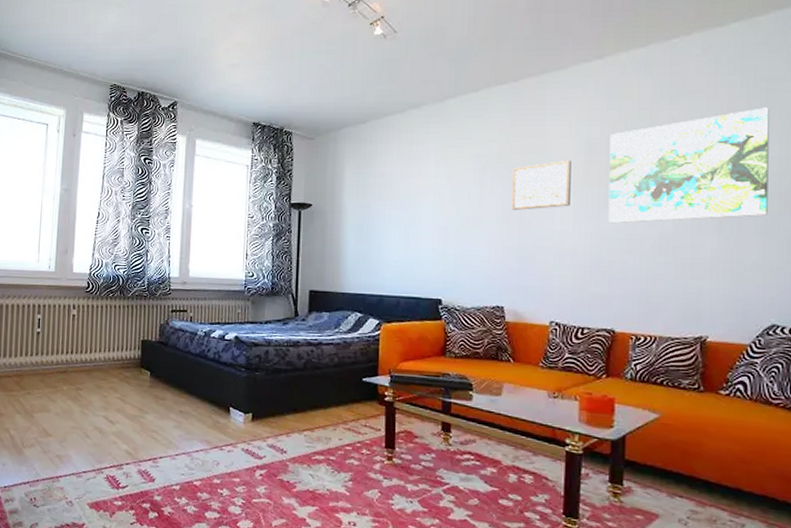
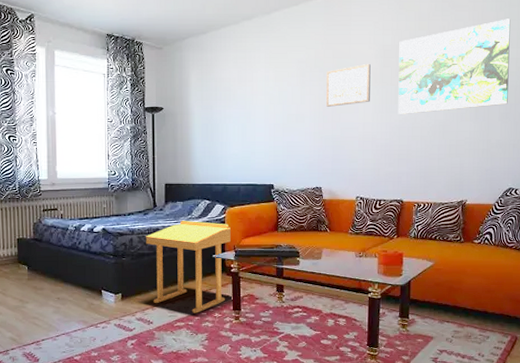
side table: none [284,335,386,447] -> present [146,221,231,313]

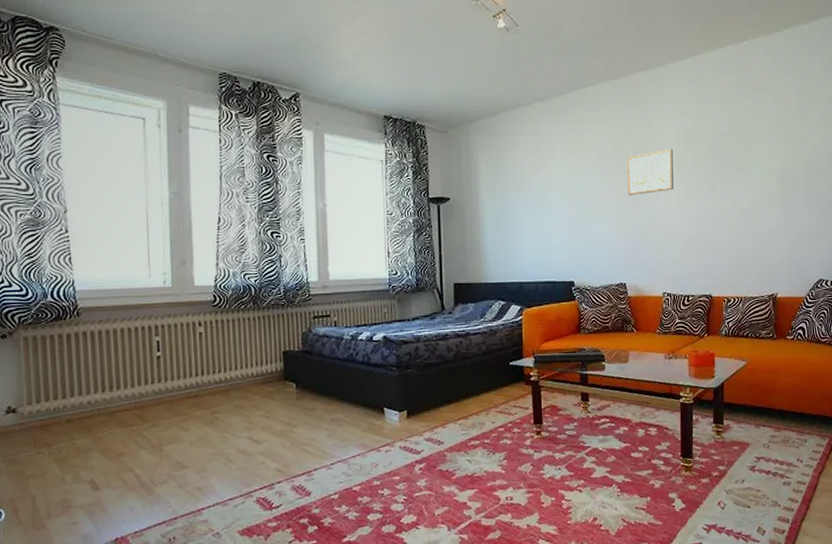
side table: present [146,221,231,313] -> none [433,324,529,430]
wall art: present [398,19,511,114] -> none [701,102,814,203]

